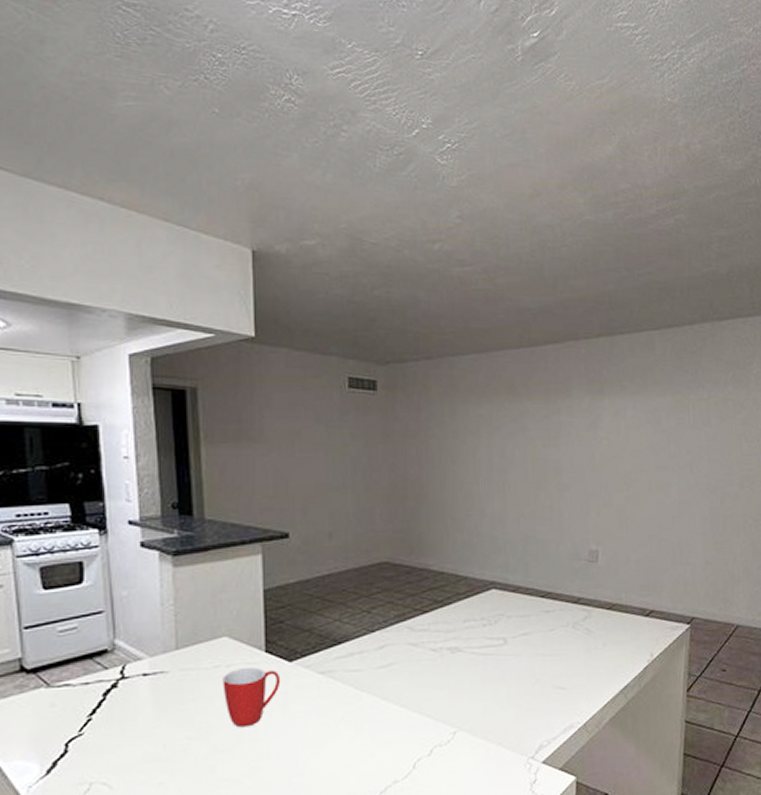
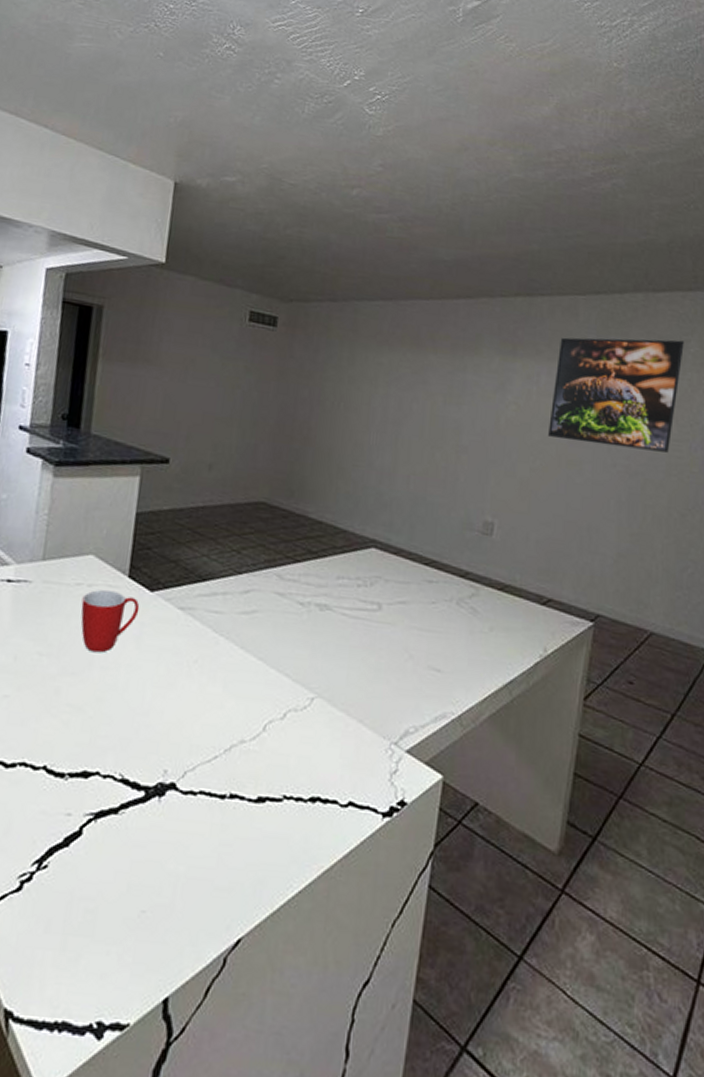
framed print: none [638,363,748,467] -> present [548,337,684,453]

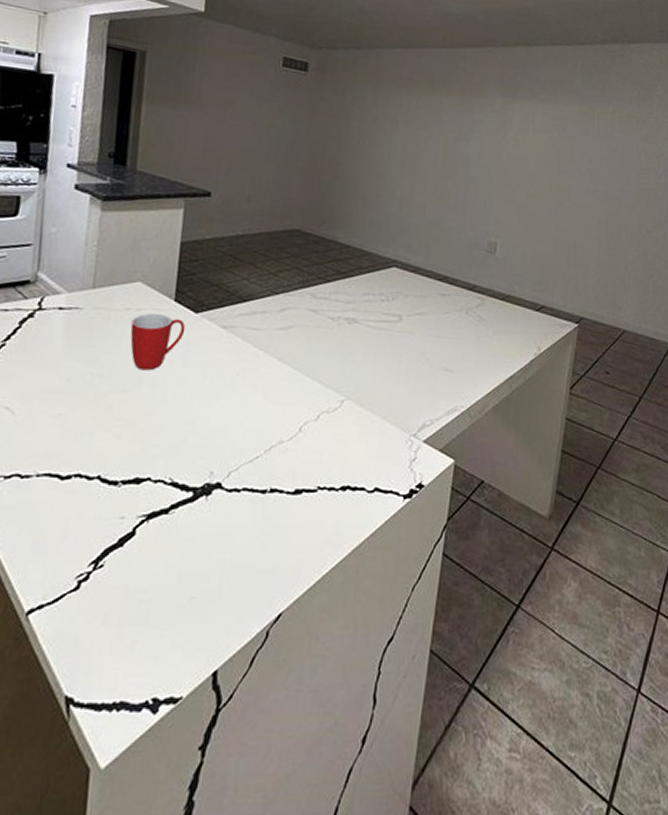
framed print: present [548,337,684,453] -> none [542,82,652,180]

